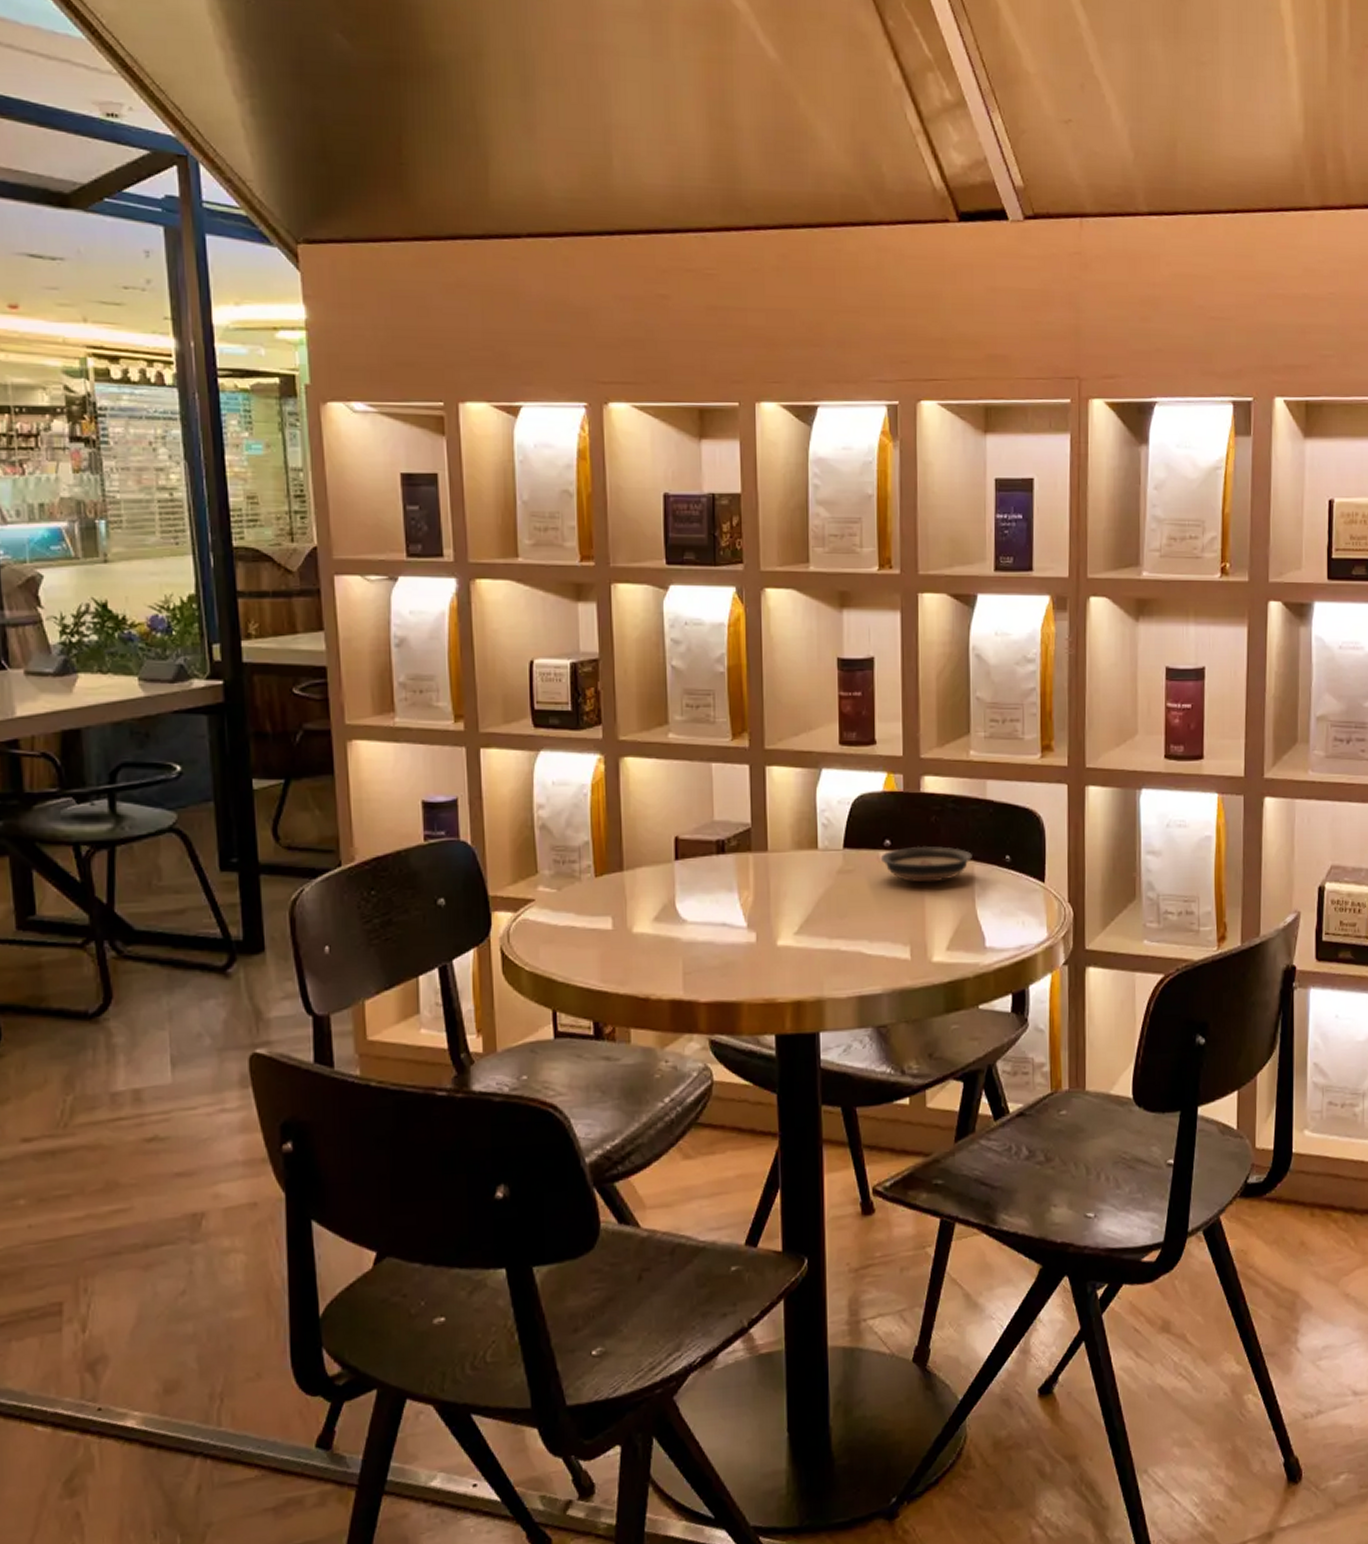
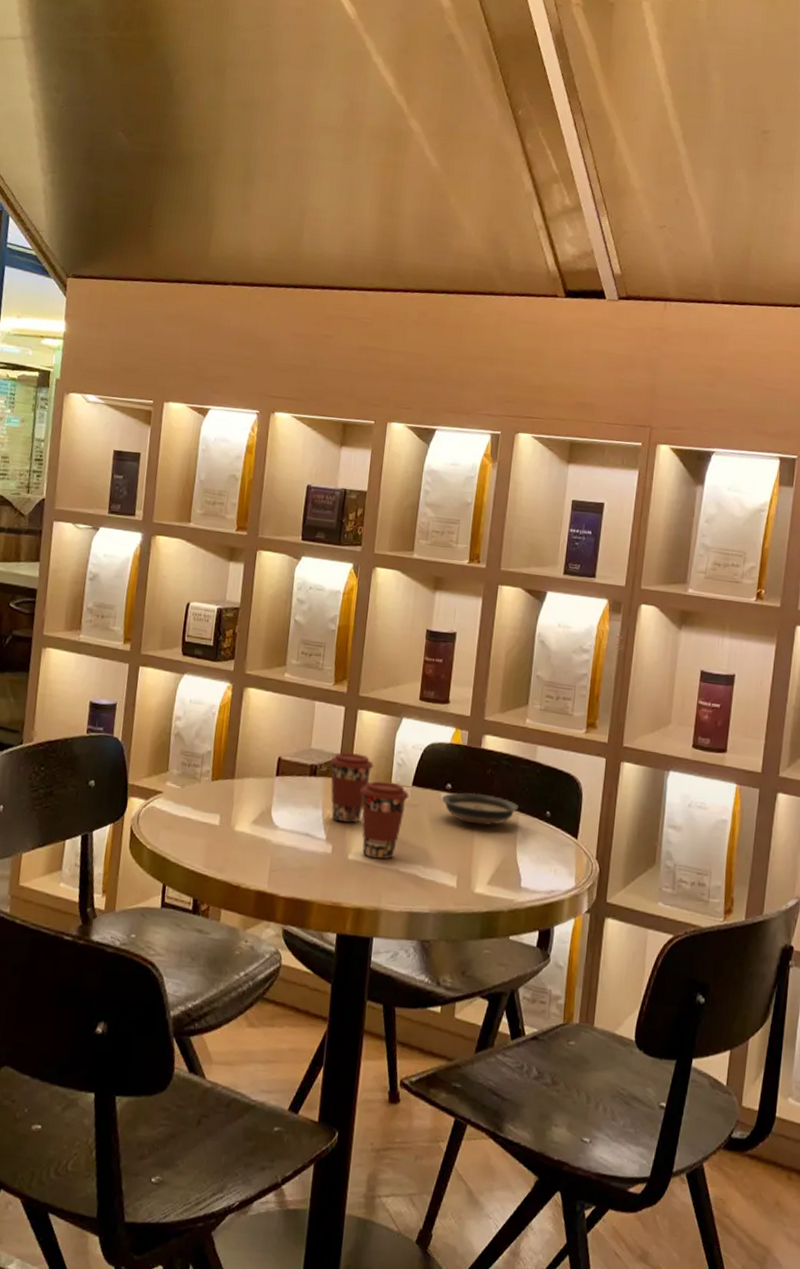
coffee cup: none [739,818,794,904] -> present [330,751,374,824]
coffee cup: none [781,847,841,940] -> present [360,780,409,859]

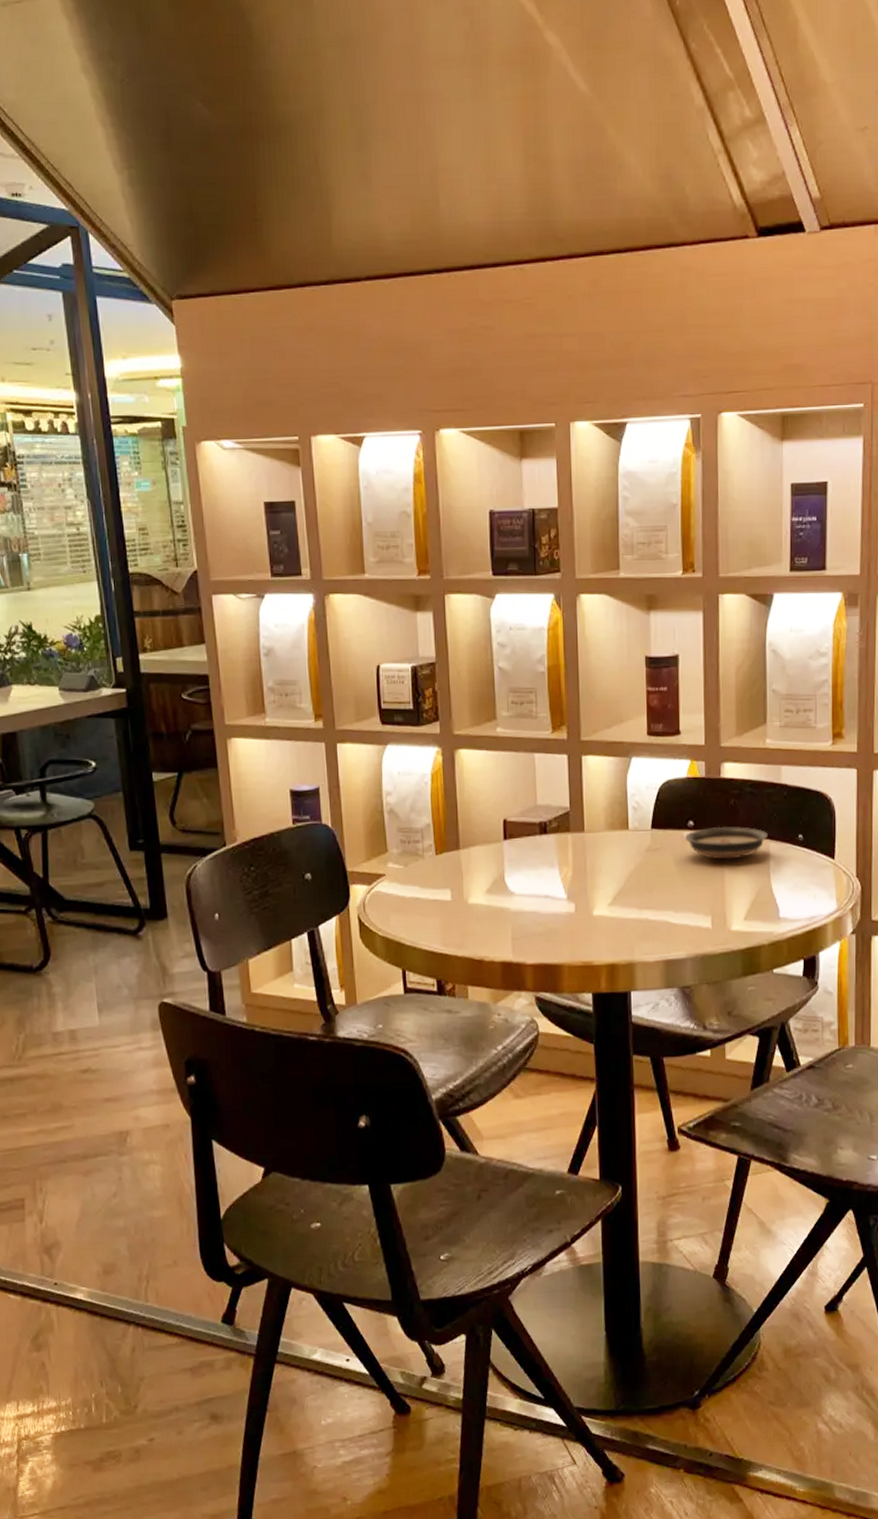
coffee cup: present [330,751,374,824] -> none [559,802,607,879]
coffee cup: present [360,780,409,859] -> none [596,828,650,911]

